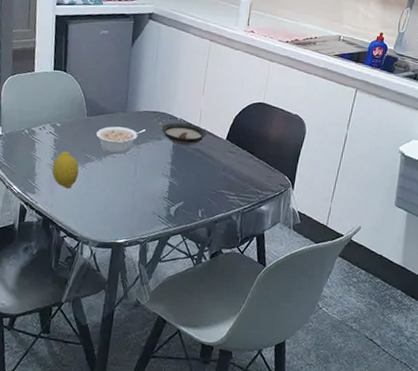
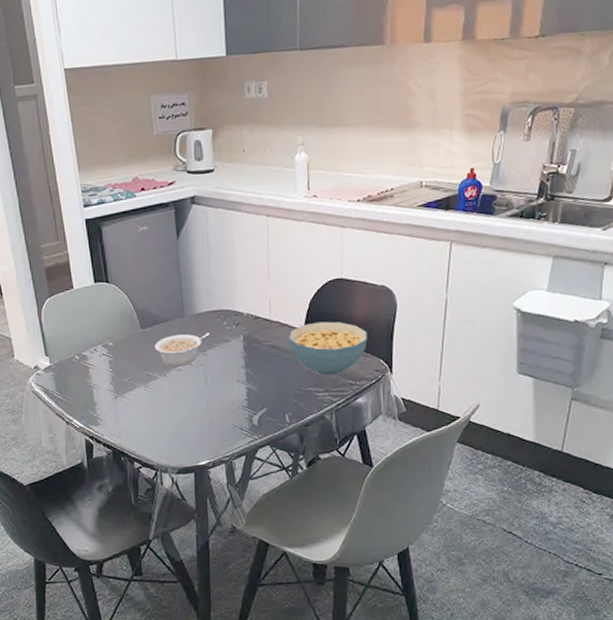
fruit: present [52,151,79,189] -> none [112,372,143,414]
saucer: present [161,122,207,146] -> none [227,317,280,344]
cereal bowl: none [212,135,278,183] -> present [289,321,368,375]

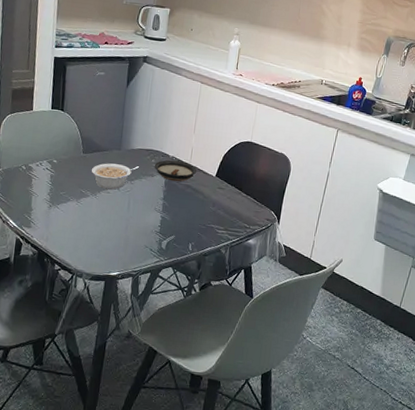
saucer: none [227,317,280,344] -> present [154,160,197,182]
cereal bowl: present [289,321,368,375] -> none [202,172,265,217]

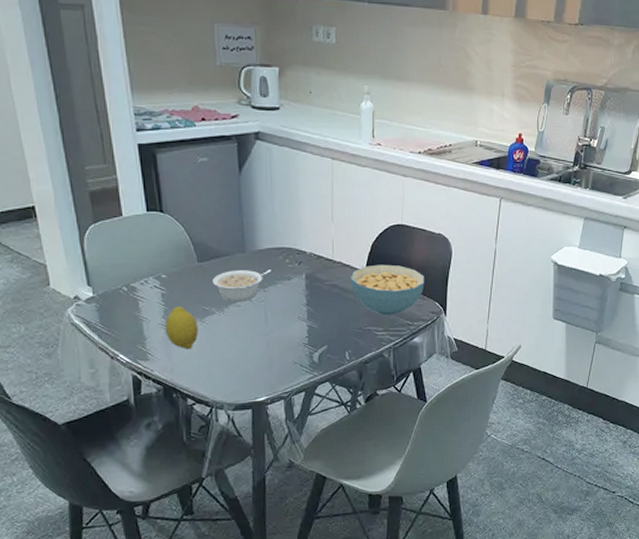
fruit: none [48,186,74,223] -> present [164,306,199,349]
saucer: present [154,160,197,182] -> none [289,257,343,283]
cereal bowl: none [202,172,265,217] -> present [351,264,425,315]

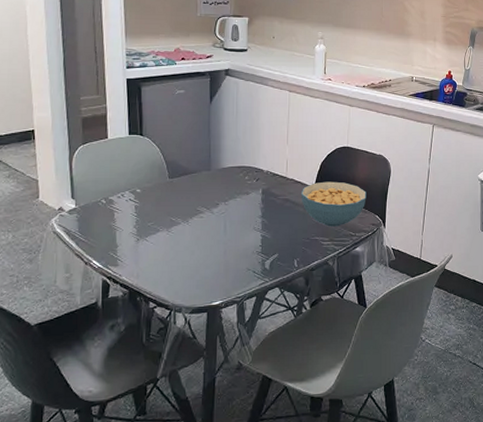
fruit: present [164,306,199,349] -> none [135,217,165,256]
legume: present [213,270,271,302] -> none [181,186,232,214]

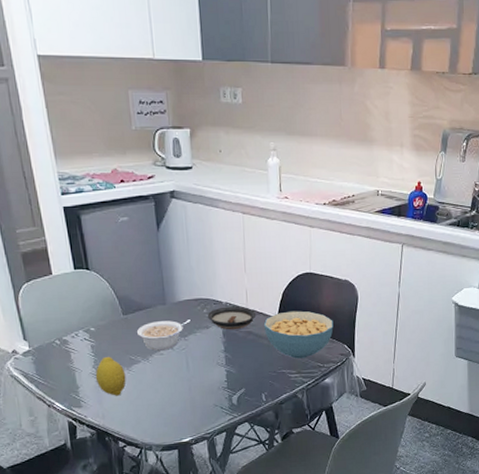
fruit: none [135,217,165,256] -> present [95,356,126,396]
legume: none [181,186,232,214] -> present [137,320,190,351]
saucer: none [248,175,295,197] -> present [207,306,256,330]

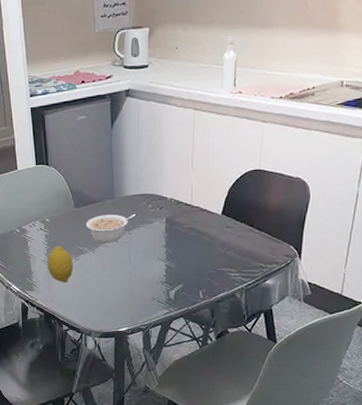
saucer: present [207,306,256,330] -> none [151,202,200,226]
cereal bowl: present [264,311,334,359] -> none [207,208,280,258]

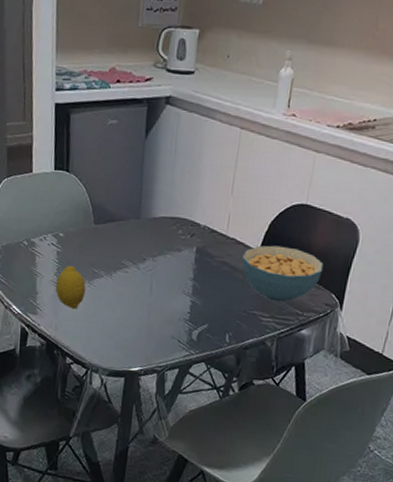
legume: present [86,214,135,243] -> none [105,235,163,269]
cereal bowl: none [207,208,280,258] -> present [242,245,324,302]

